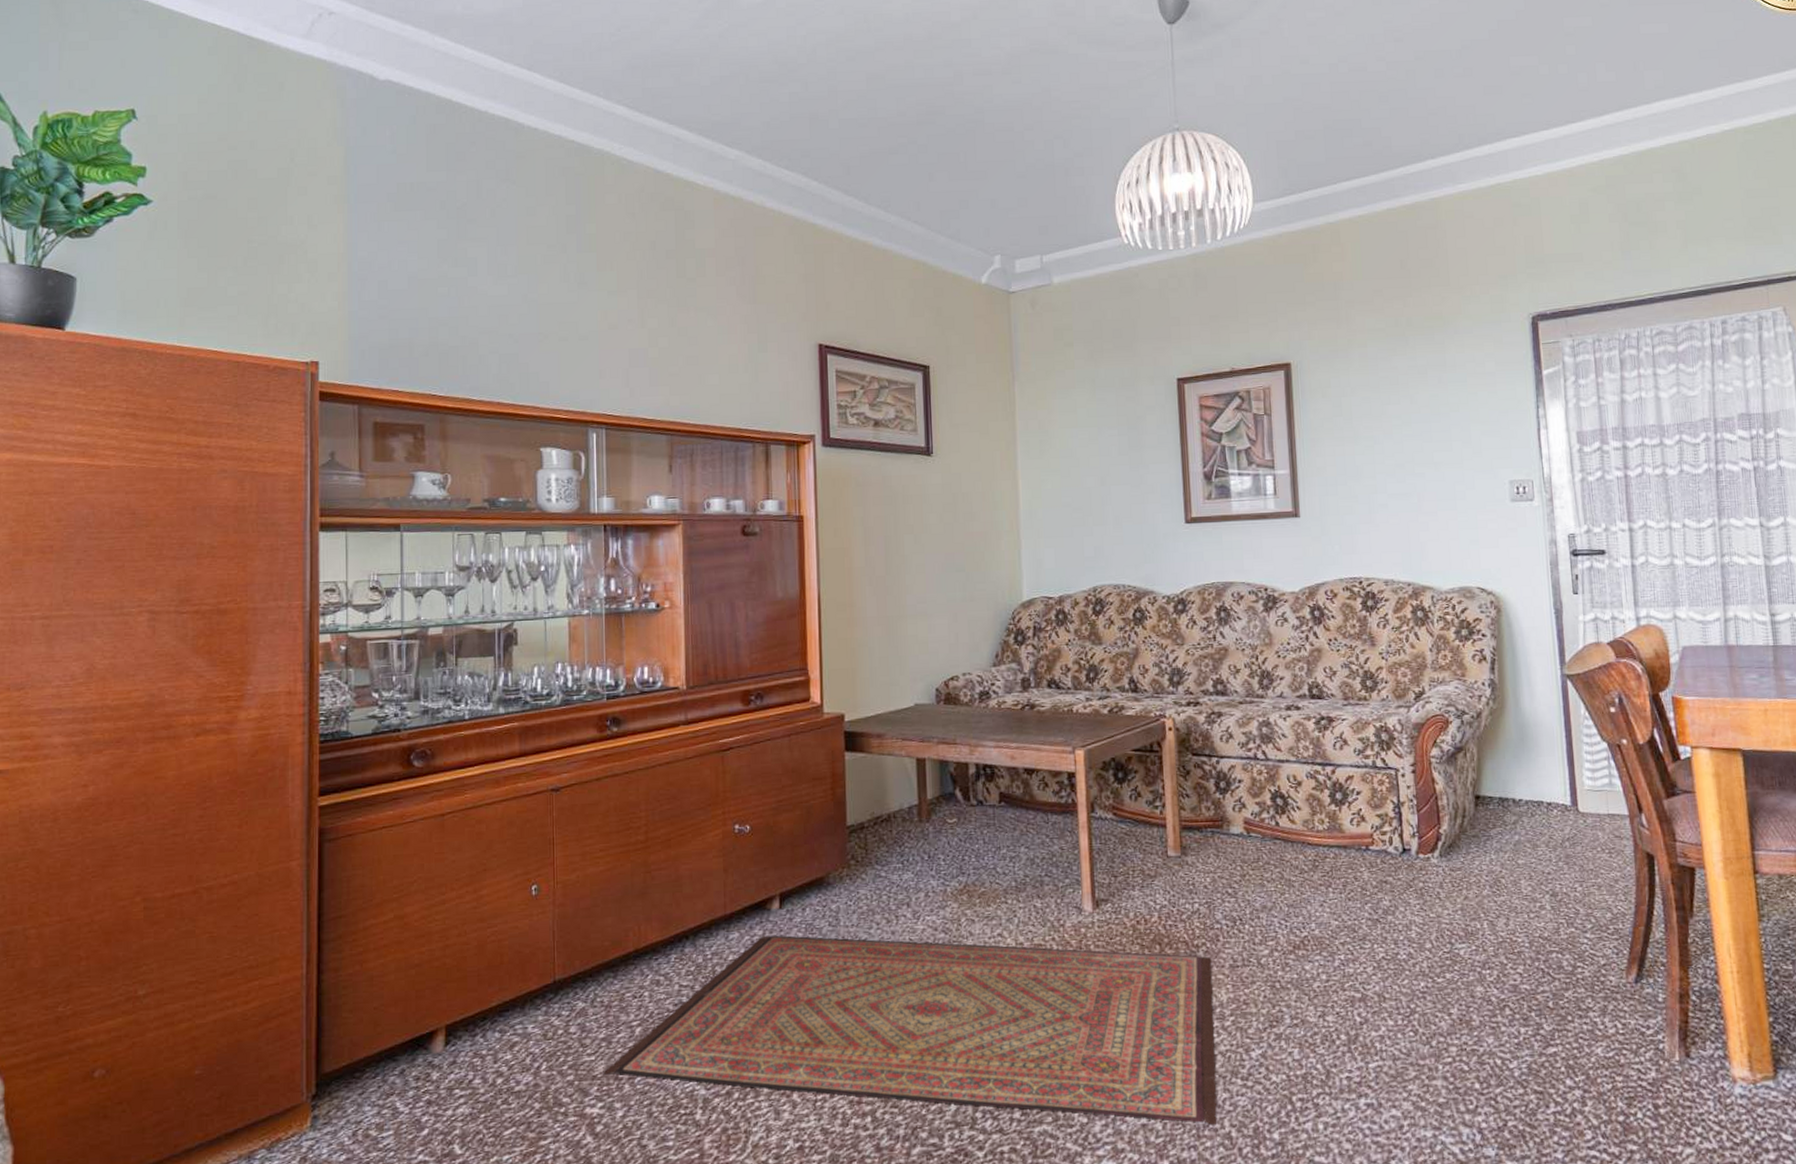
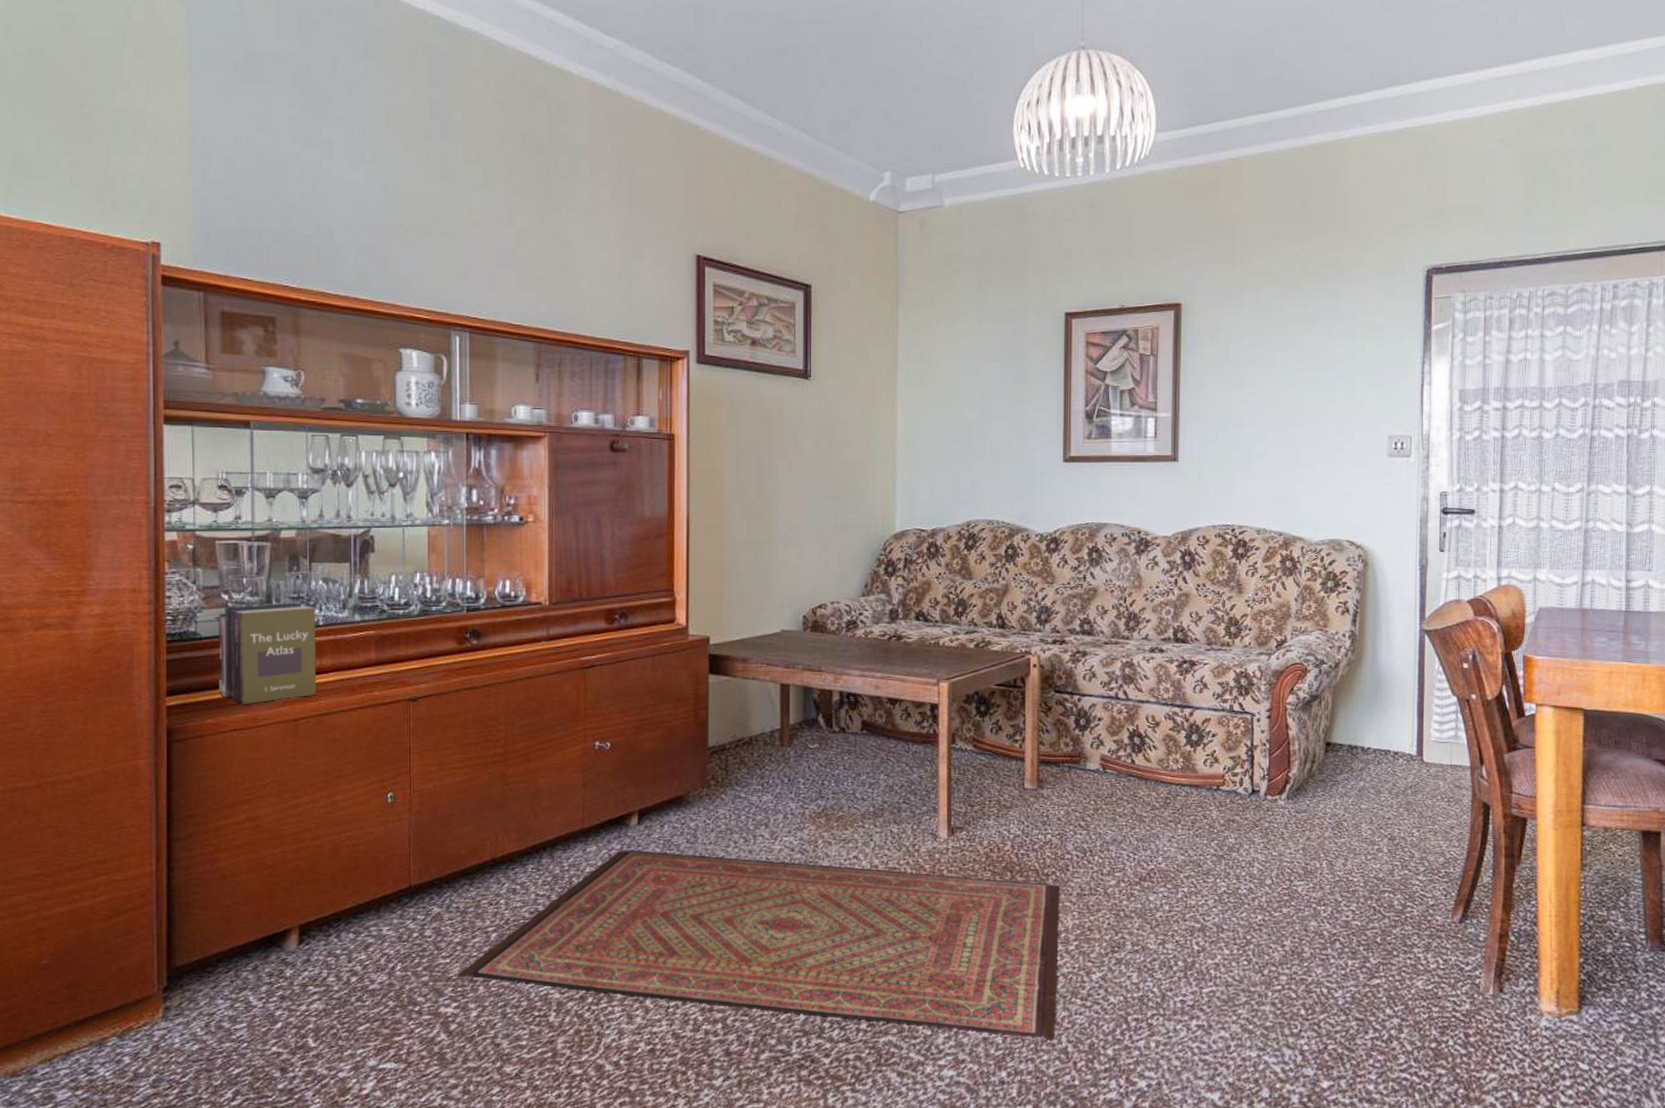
books: none [369,697,462,801] -> present [218,602,316,704]

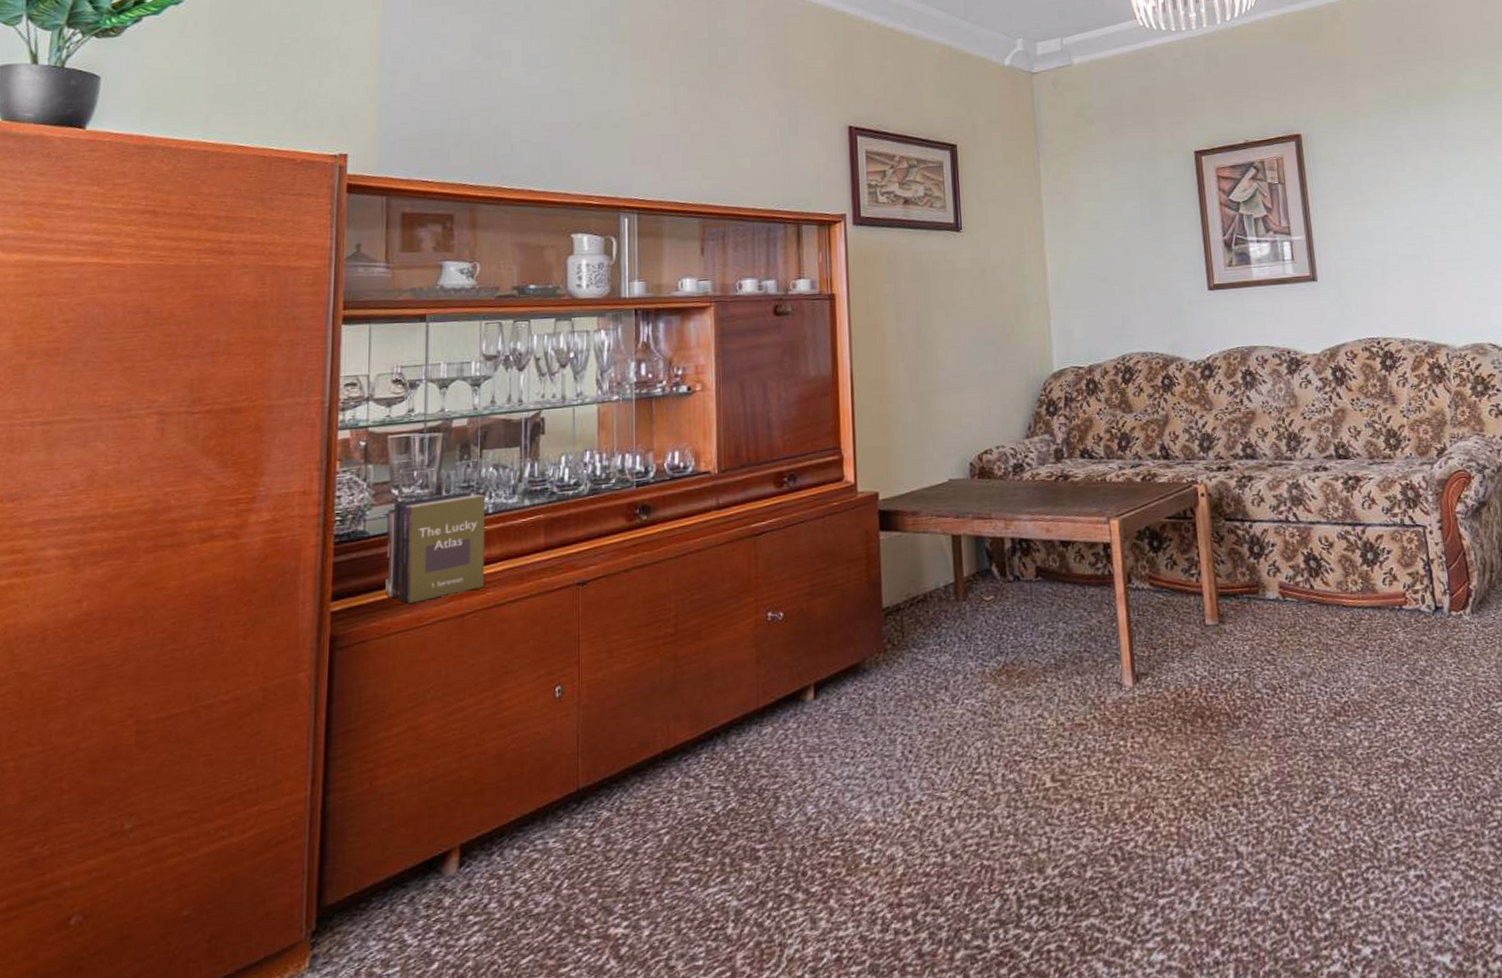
area rug: present [458,850,1061,1040] -> none [628,726,1268,908]

